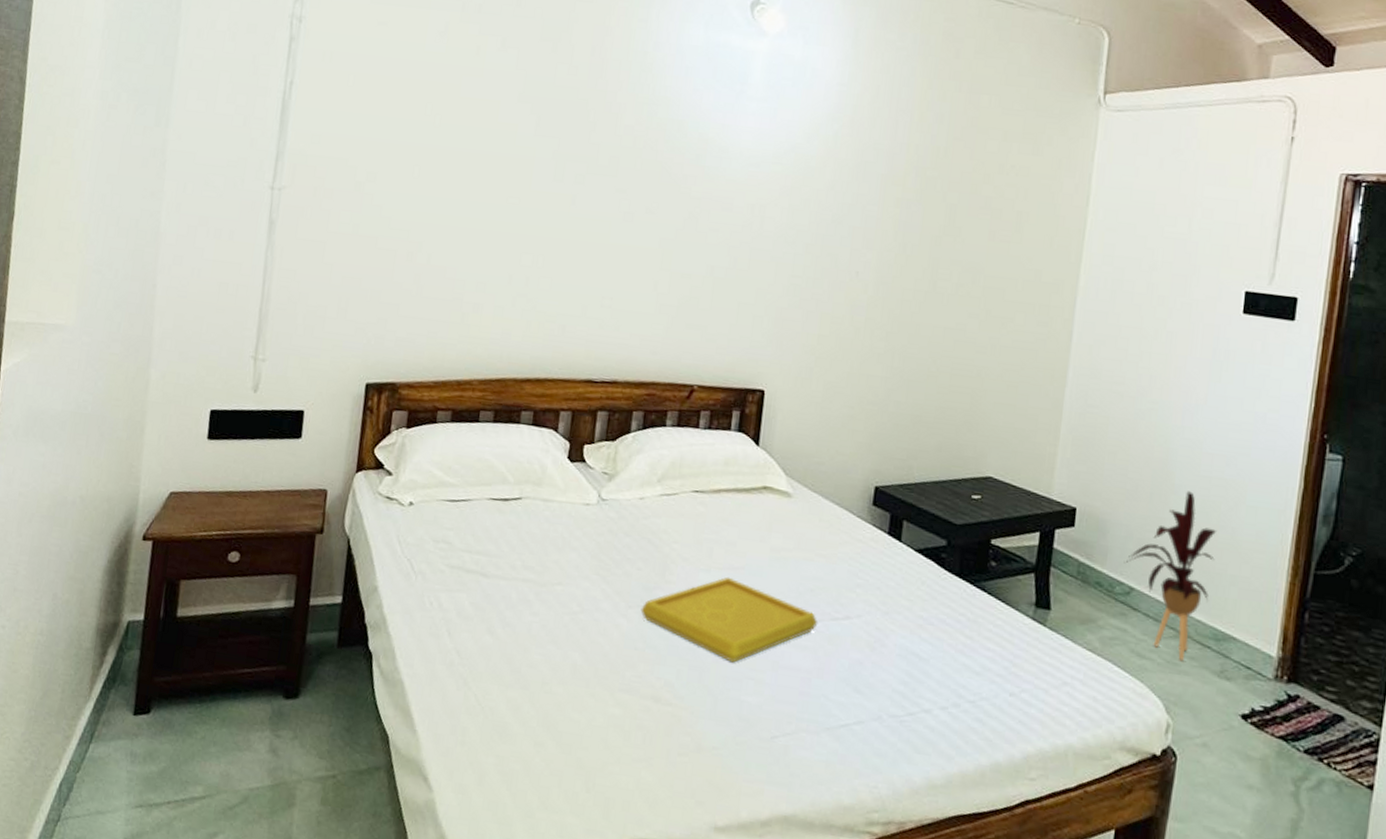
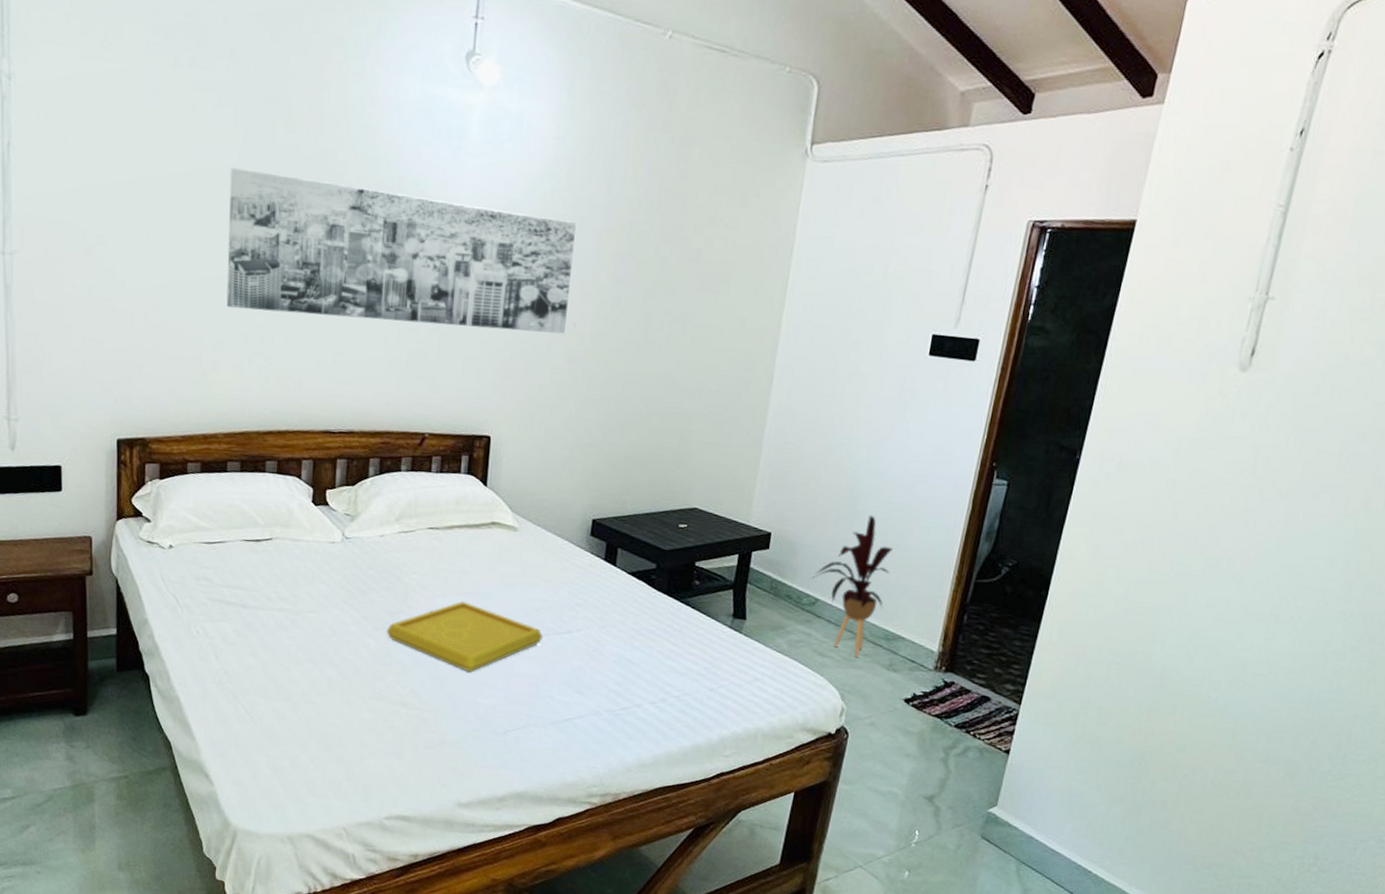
wall art: none [493,108,860,282] -> present [226,168,576,334]

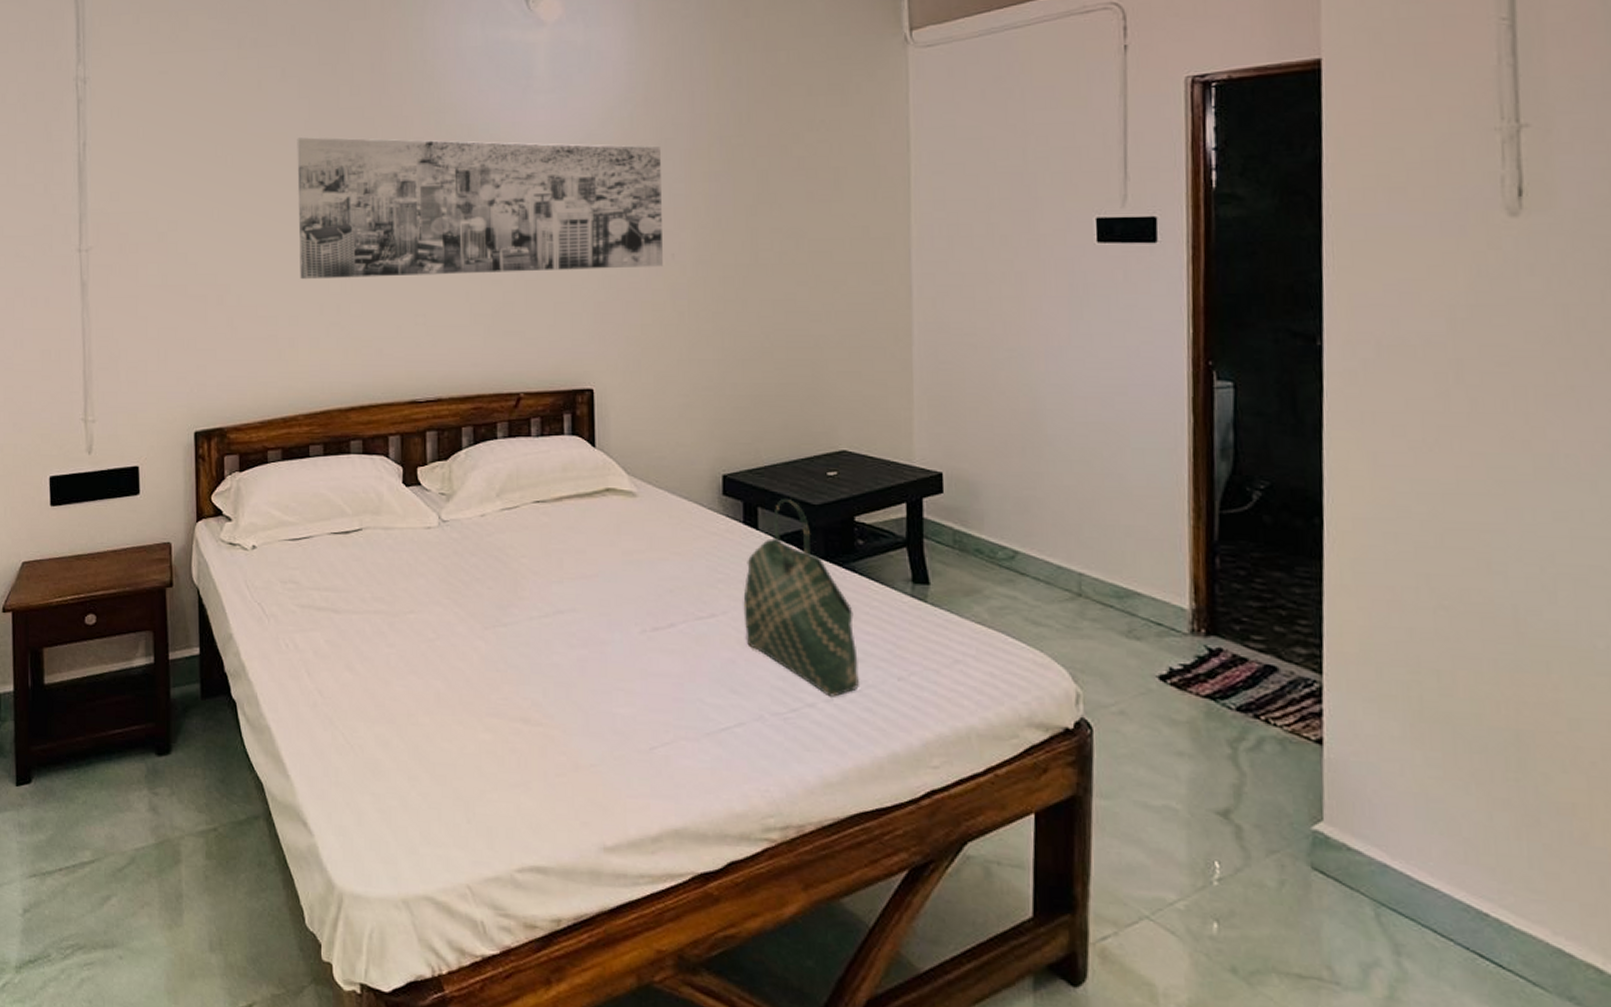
serving tray: present [386,601,543,673] -> none [497,586,681,675]
tote bag: none [593,543,683,701] -> present [743,499,859,697]
house plant: present [810,515,894,658] -> none [1003,440,1104,625]

